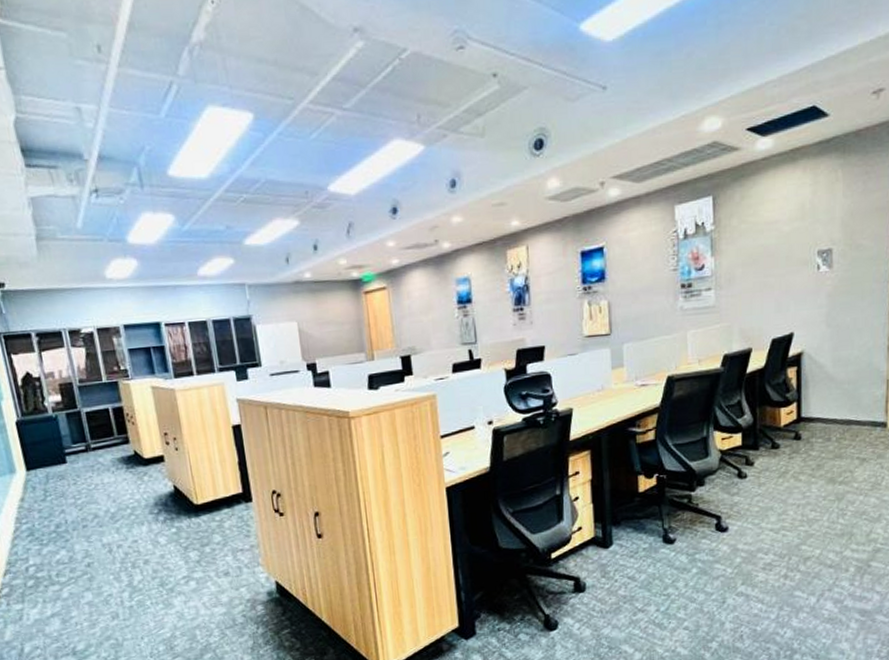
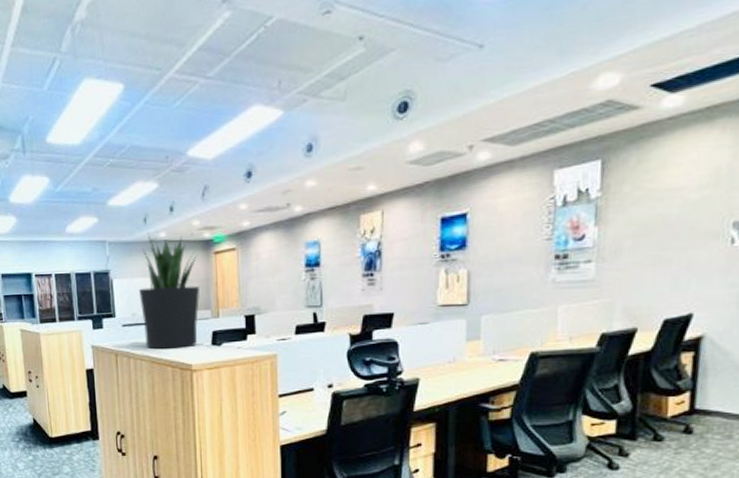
planter: none [285,275,353,399] -> present [139,234,200,350]

